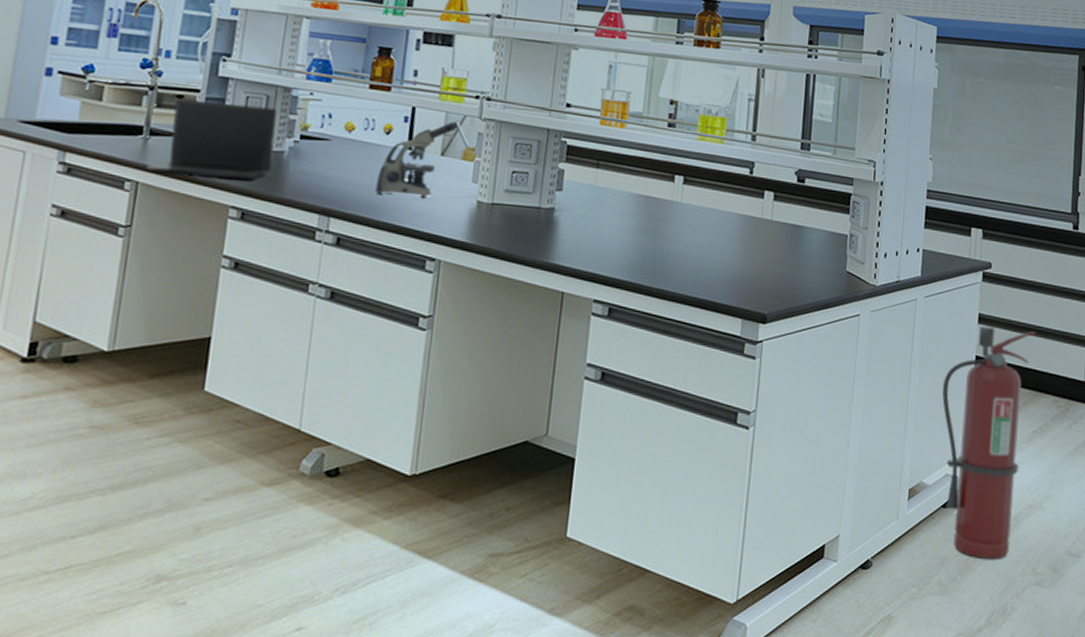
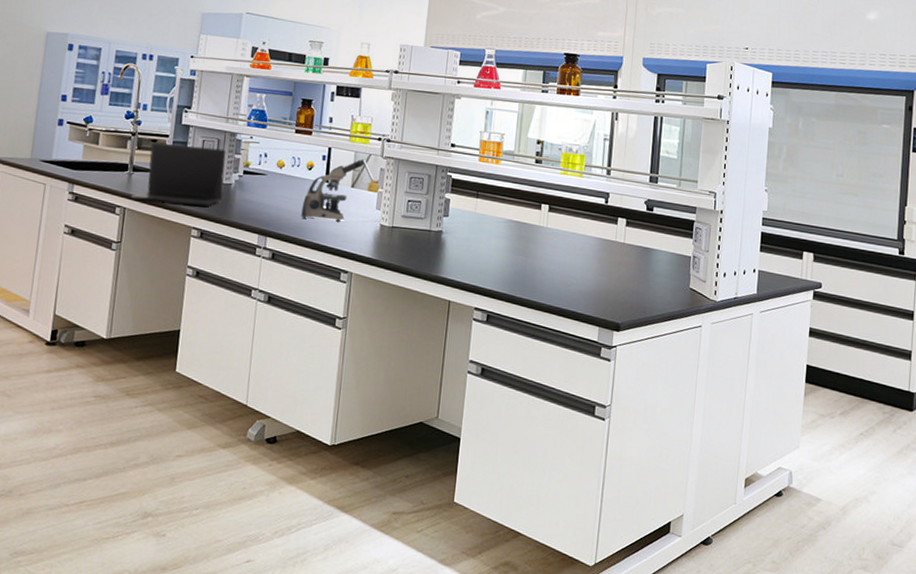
fire extinguisher: present [942,326,1037,560] -> none [776,339,864,544]

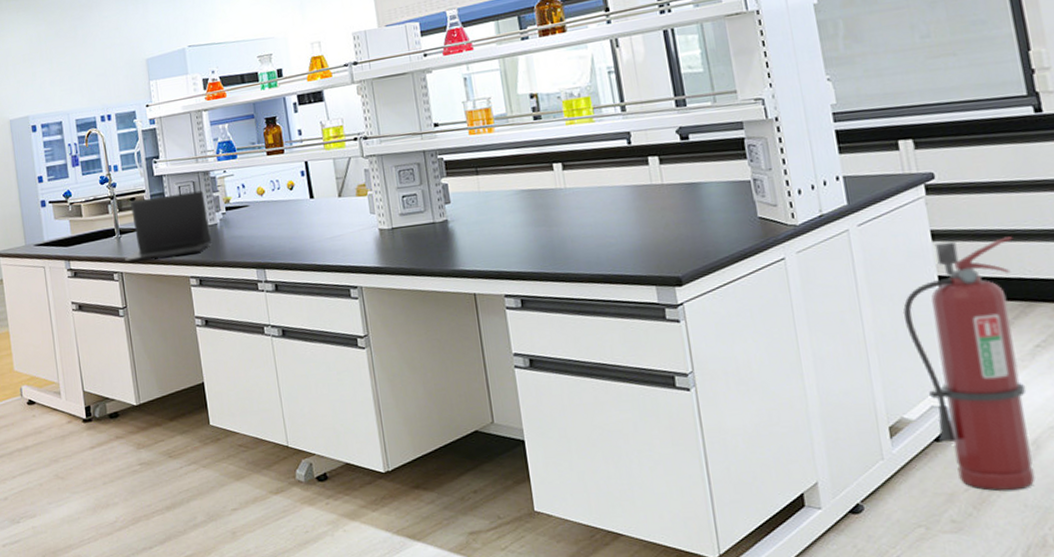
microscope: present [301,158,375,222] -> none [292,164,361,243]
fire extinguisher: none [776,339,864,544] -> present [902,236,1035,492]

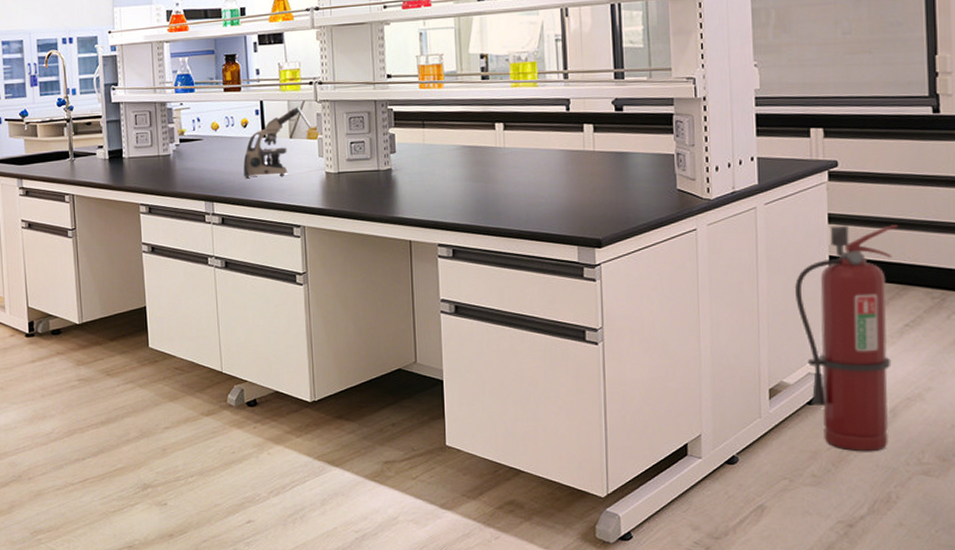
laptop computer: present [125,190,212,263] -> none [77,121,164,186]
microscope: none [292,164,361,243] -> present [243,106,312,179]

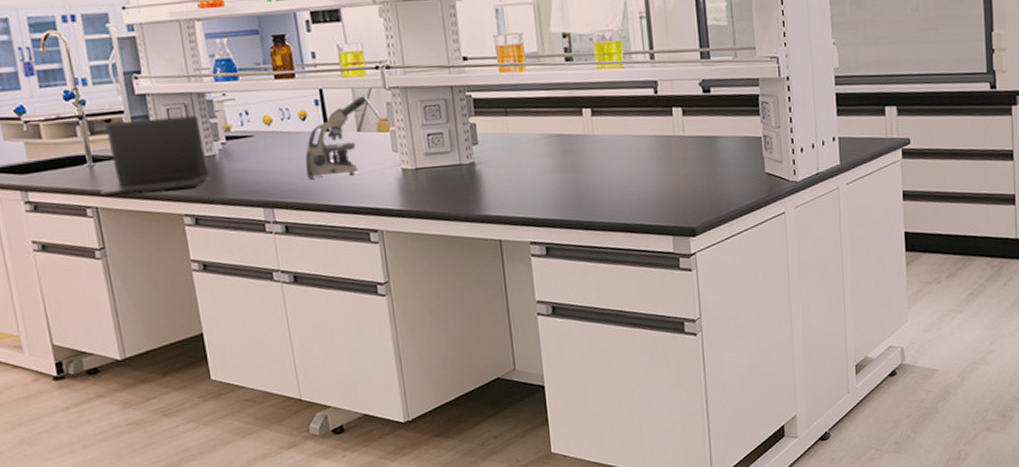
laptop computer: none [77,121,164,186] -> present [100,115,210,196]
fire extinguisher: present [794,225,899,452] -> none [875,199,963,417]

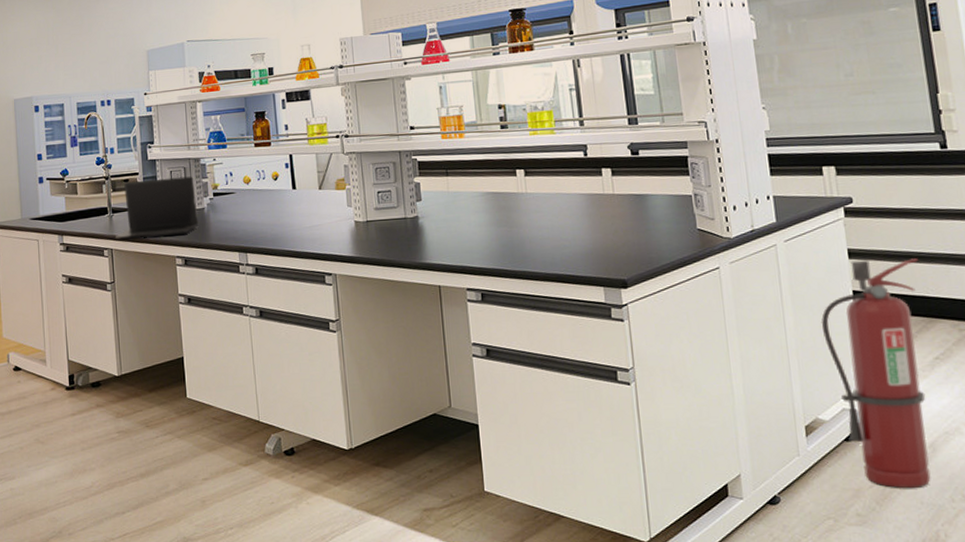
microscope: present [305,94,383,180] -> none [275,159,340,230]
fire extinguisher: none [875,199,963,417] -> present [821,258,931,489]

